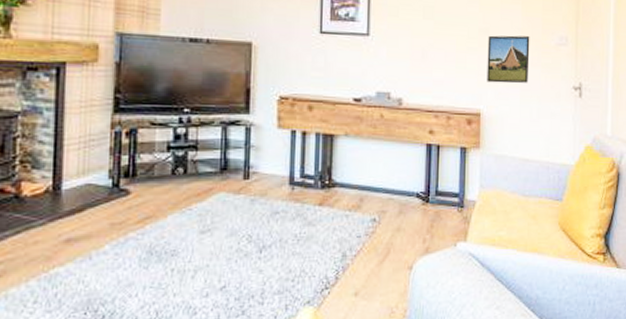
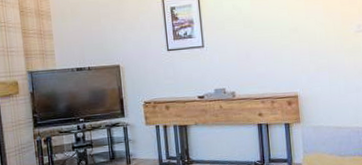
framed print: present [487,35,530,84] -> none [297,29,334,70]

